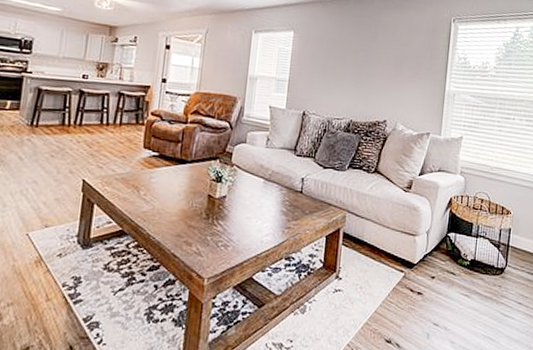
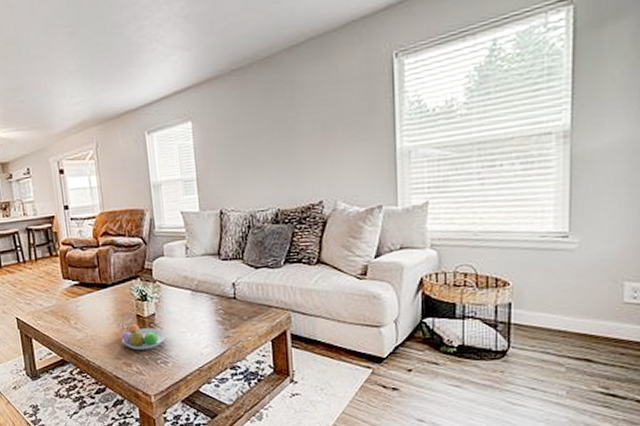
fruit bowl: none [187,202,232,231] -> present [120,323,166,351]

